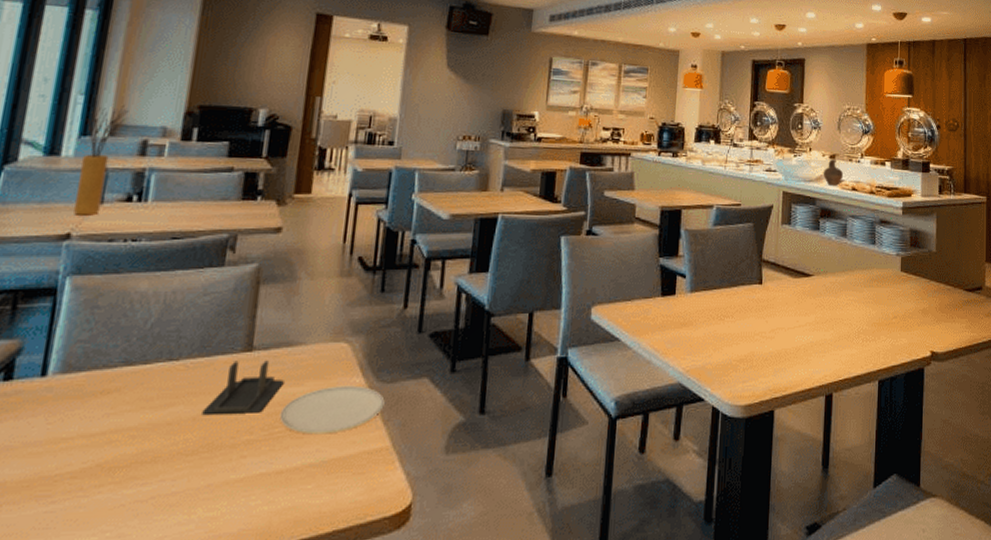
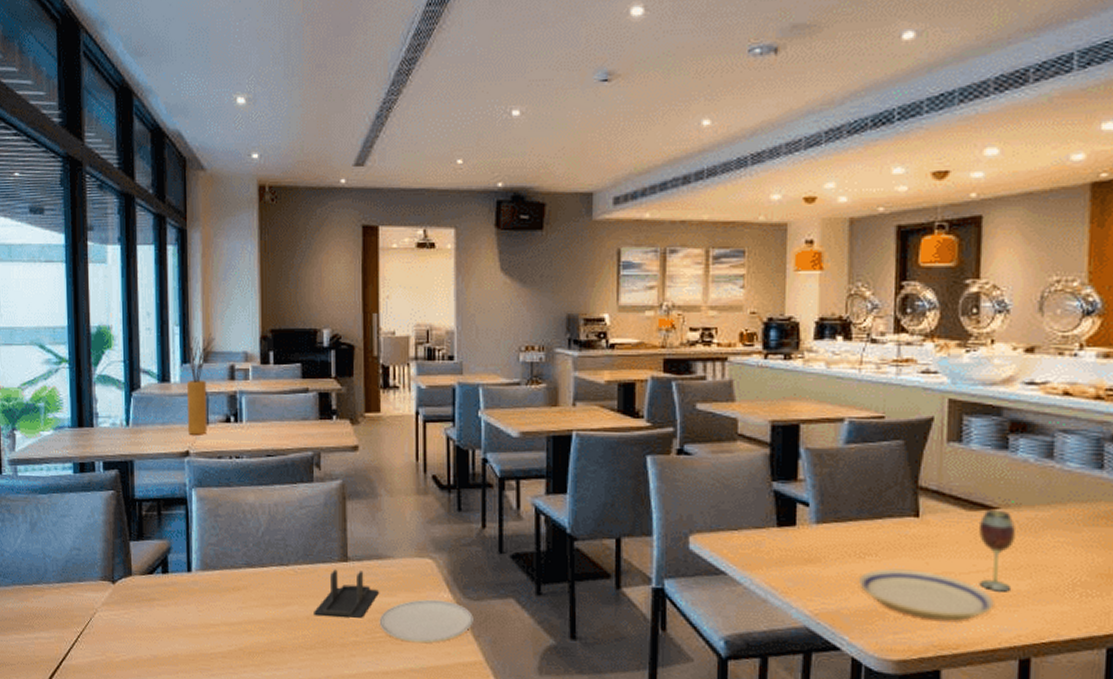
plate: none [720,327,810,368] -> present [859,568,994,621]
wineglass: none [801,276,824,341] -> present [979,509,1017,592]
jug: present [823,159,844,187] -> none [1013,354,1049,391]

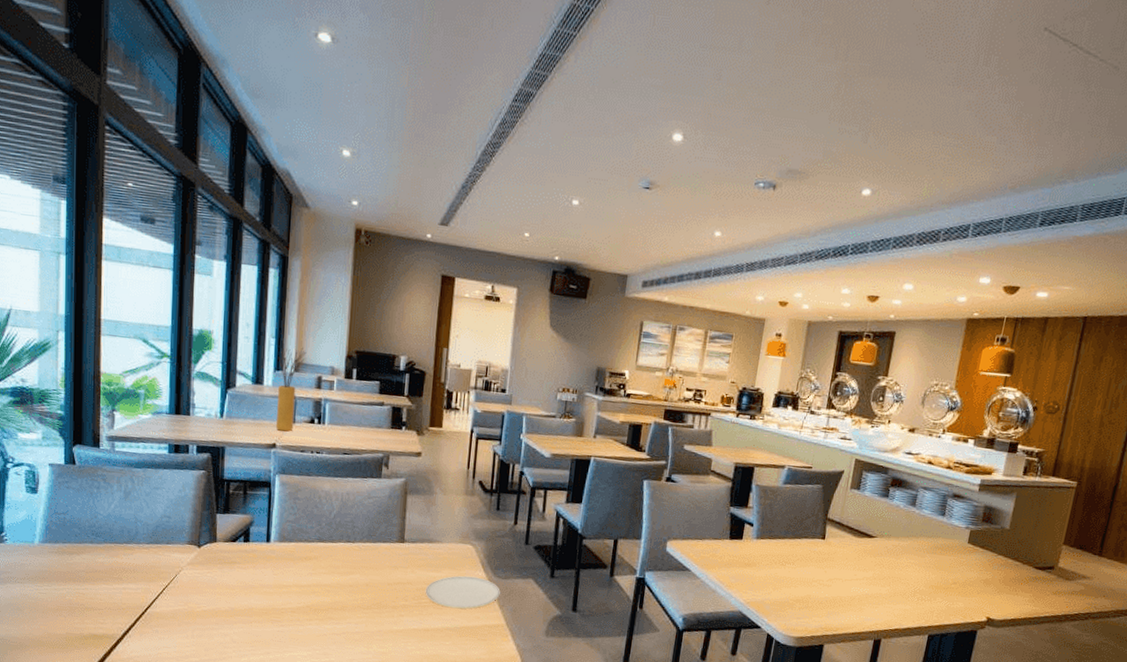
napkin holder: present [314,569,379,618] -> none [372,548,427,587]
plate: present [859,568,994,621] -> none [779,573,864,612]
wineglass: present [979,509,1017,592] -> none [857,537,885,594]

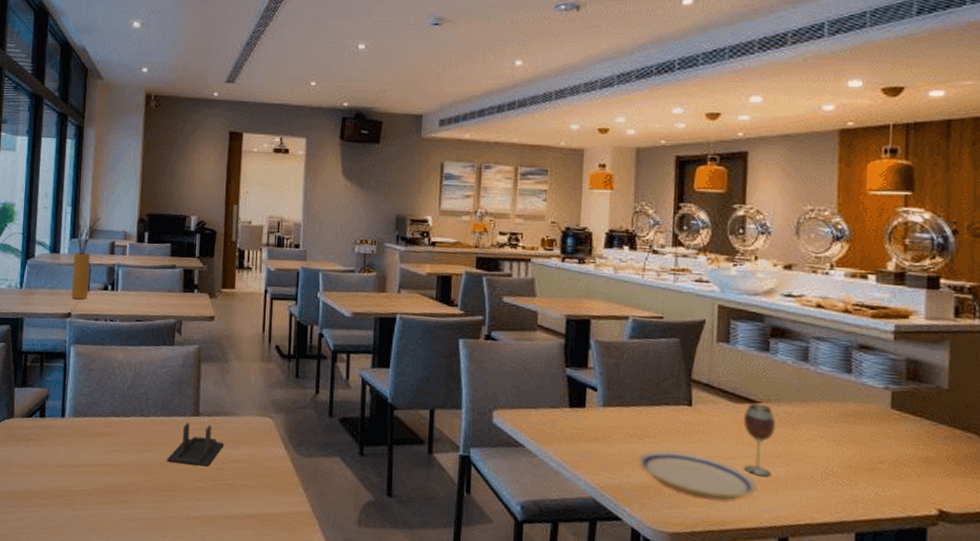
napkin holder: none [372,548,427,587] -> present [167,422,224,467]
plate: present [425,575,500,609] -> none [222,453,304,493]
plate: none [779,573,864,612] -> present [639,449,757,500]
wineglass: none [857,537,885,594] -> present [744,402,776,477]

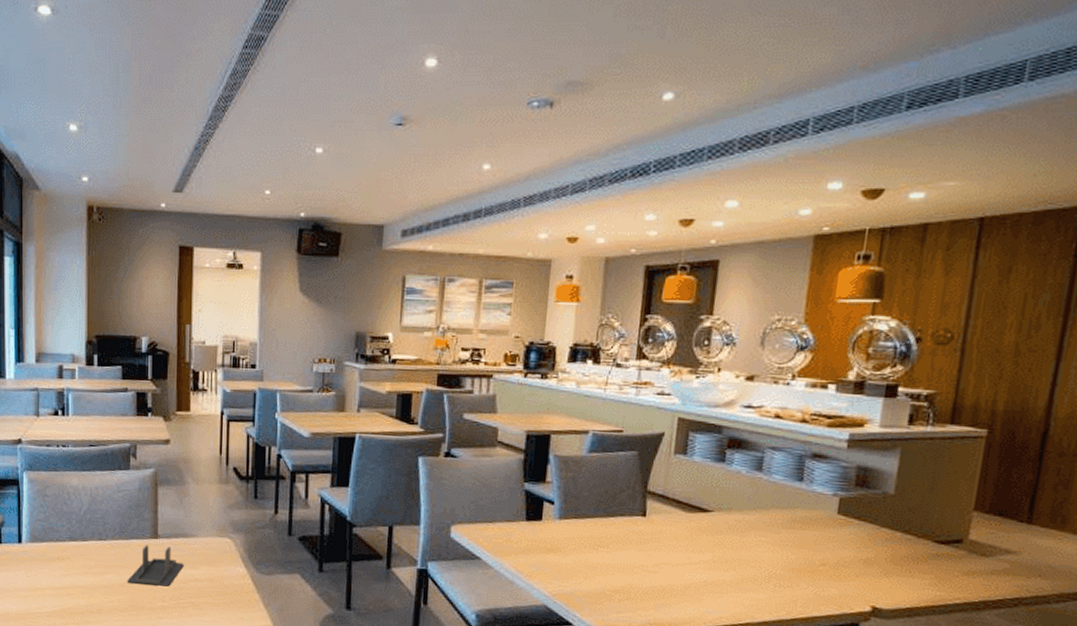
vase: present [72,213,101,300] -> none [18,336,46,426]
plate: present [639,449,757,500] -> none [592,558,703,604]
wineglass: present [744,402,776,477] -> none [692,512,726,581]

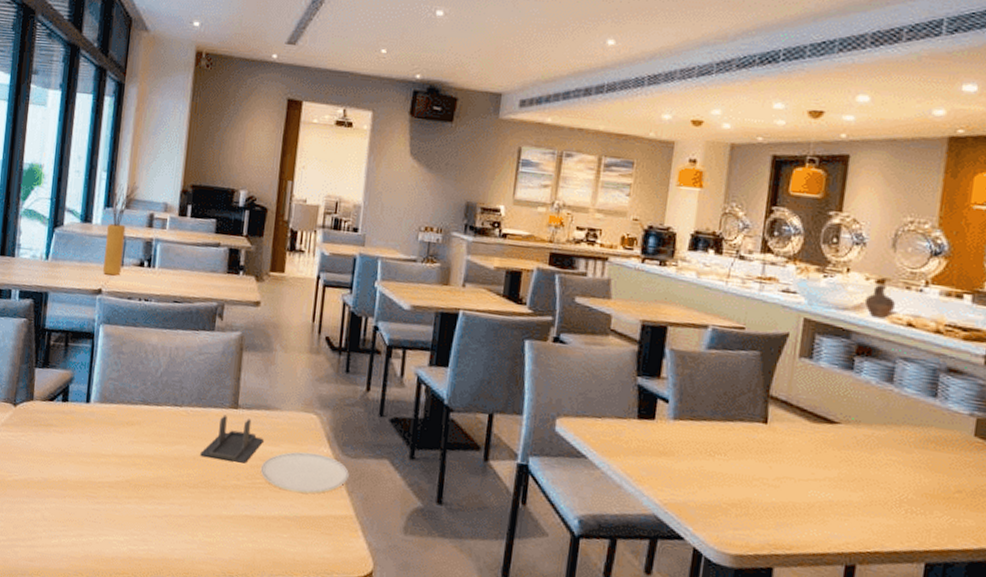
vase: none [18,336,46,426] -> present [103,181,139,276]
plate: none [183,572,264,609] -> present [260,451,349,494]
jug: none [734,381,765,413] -> present [864,285,896,319]

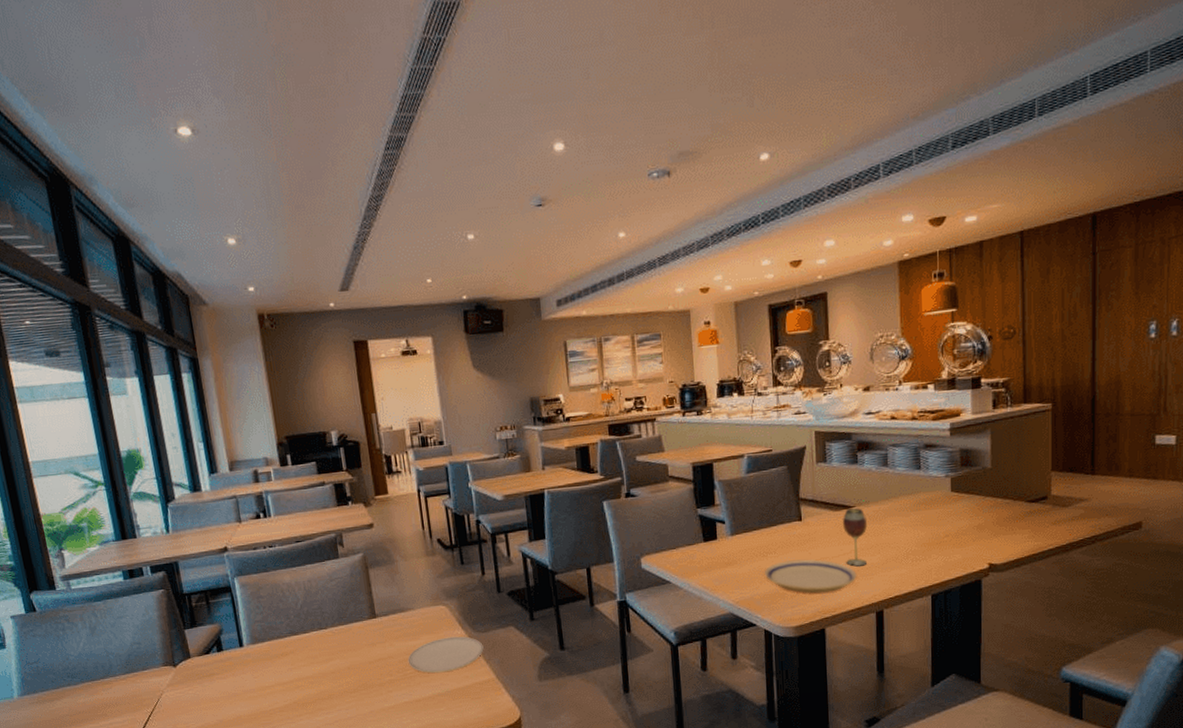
vase: present [103,181,139,276] -> none [210,444,241,533]
napkin holder: present [200,414,264,463] -> none [353,623,405,664]
plate: none [707,467,828,524] -> present [765,559,857,593]
wineglass: none [816,423,854,501] -> present [843,507,868,567]
jug: present [864,285,896,319] -> none [857,391,881,419]

